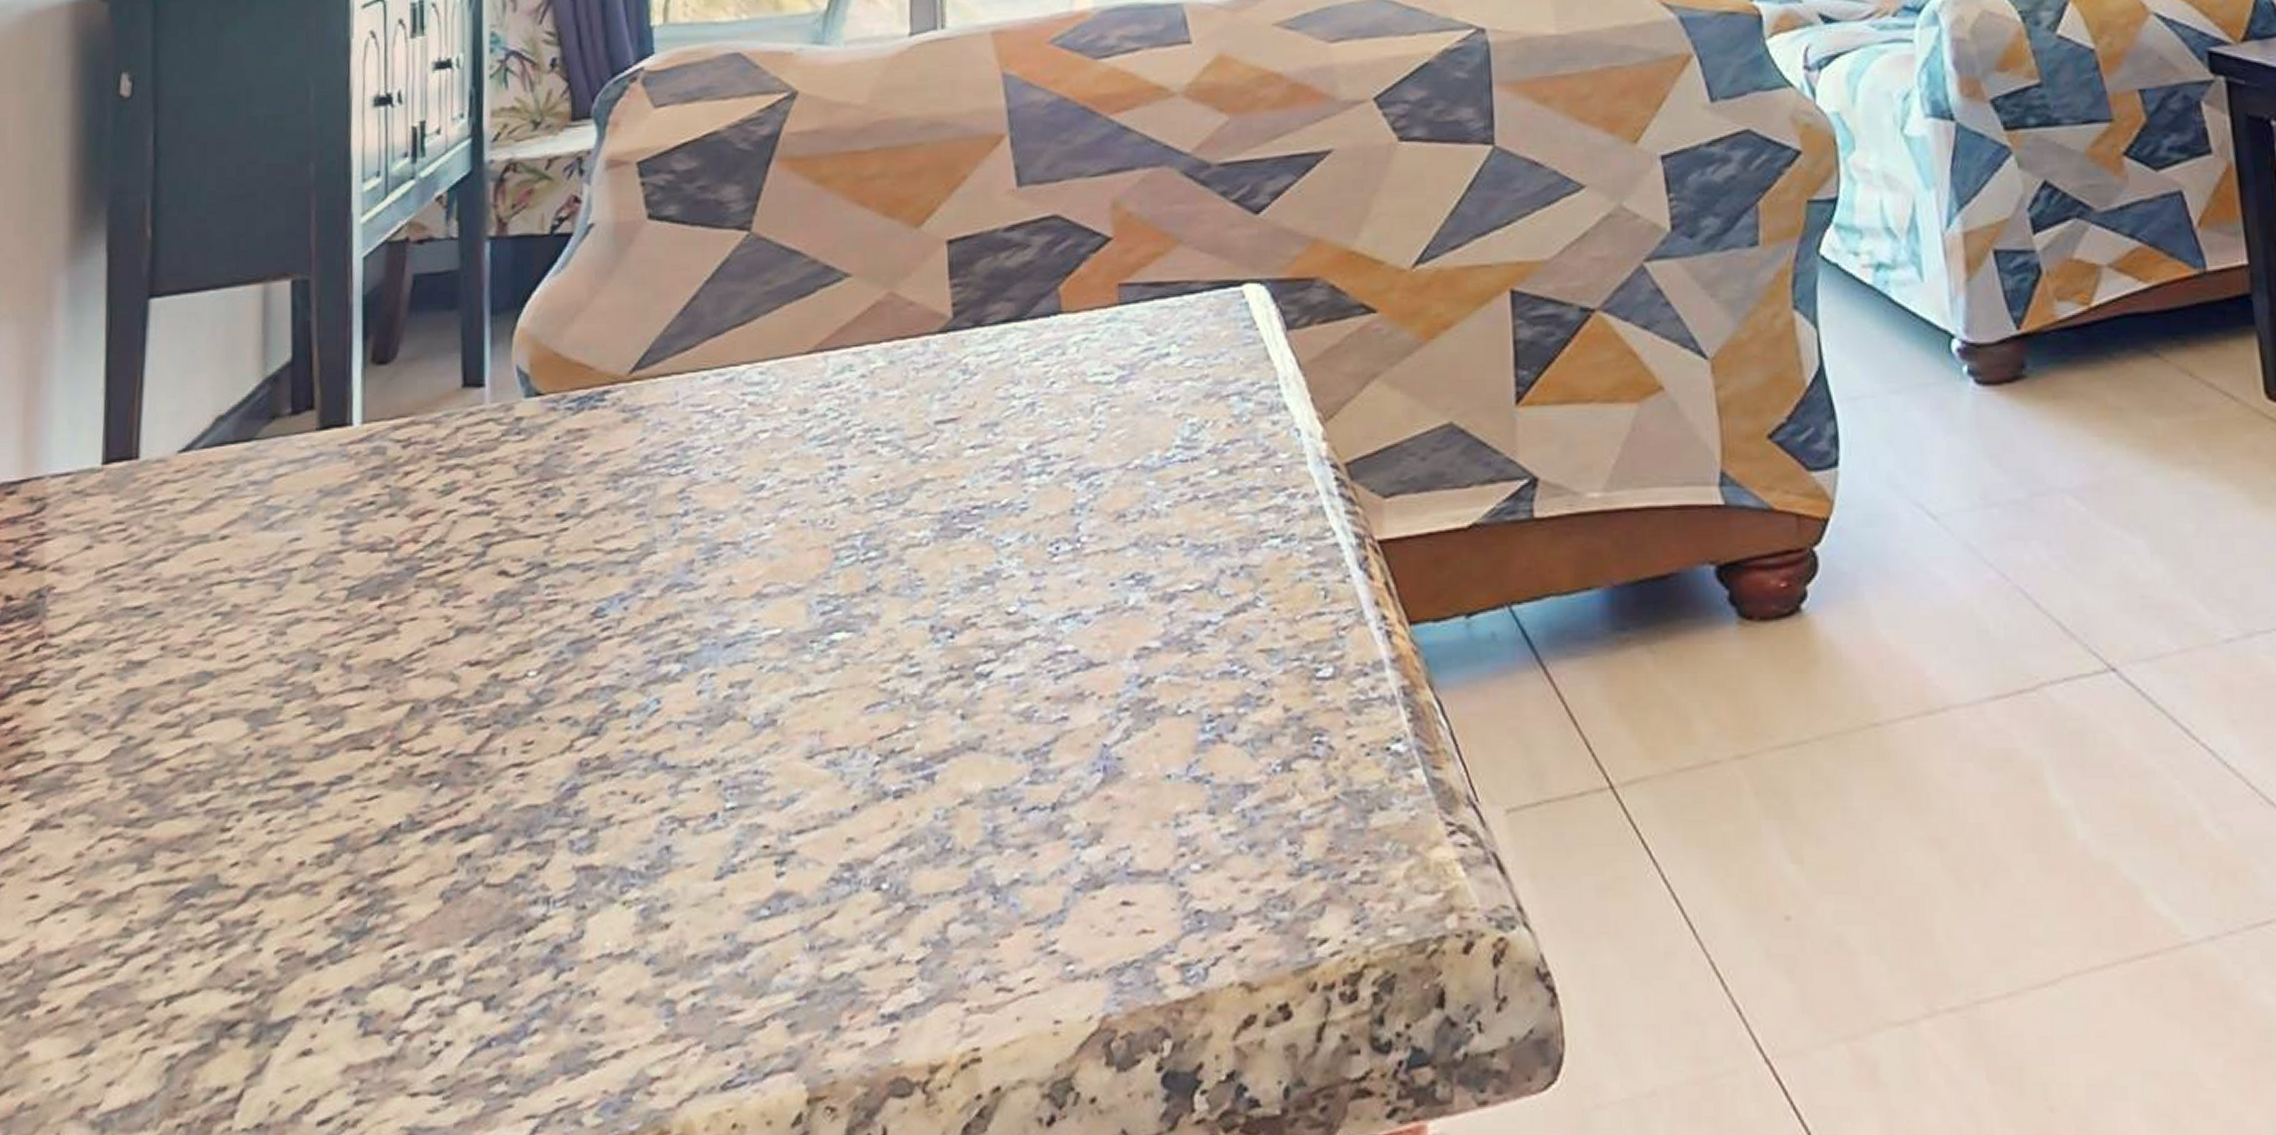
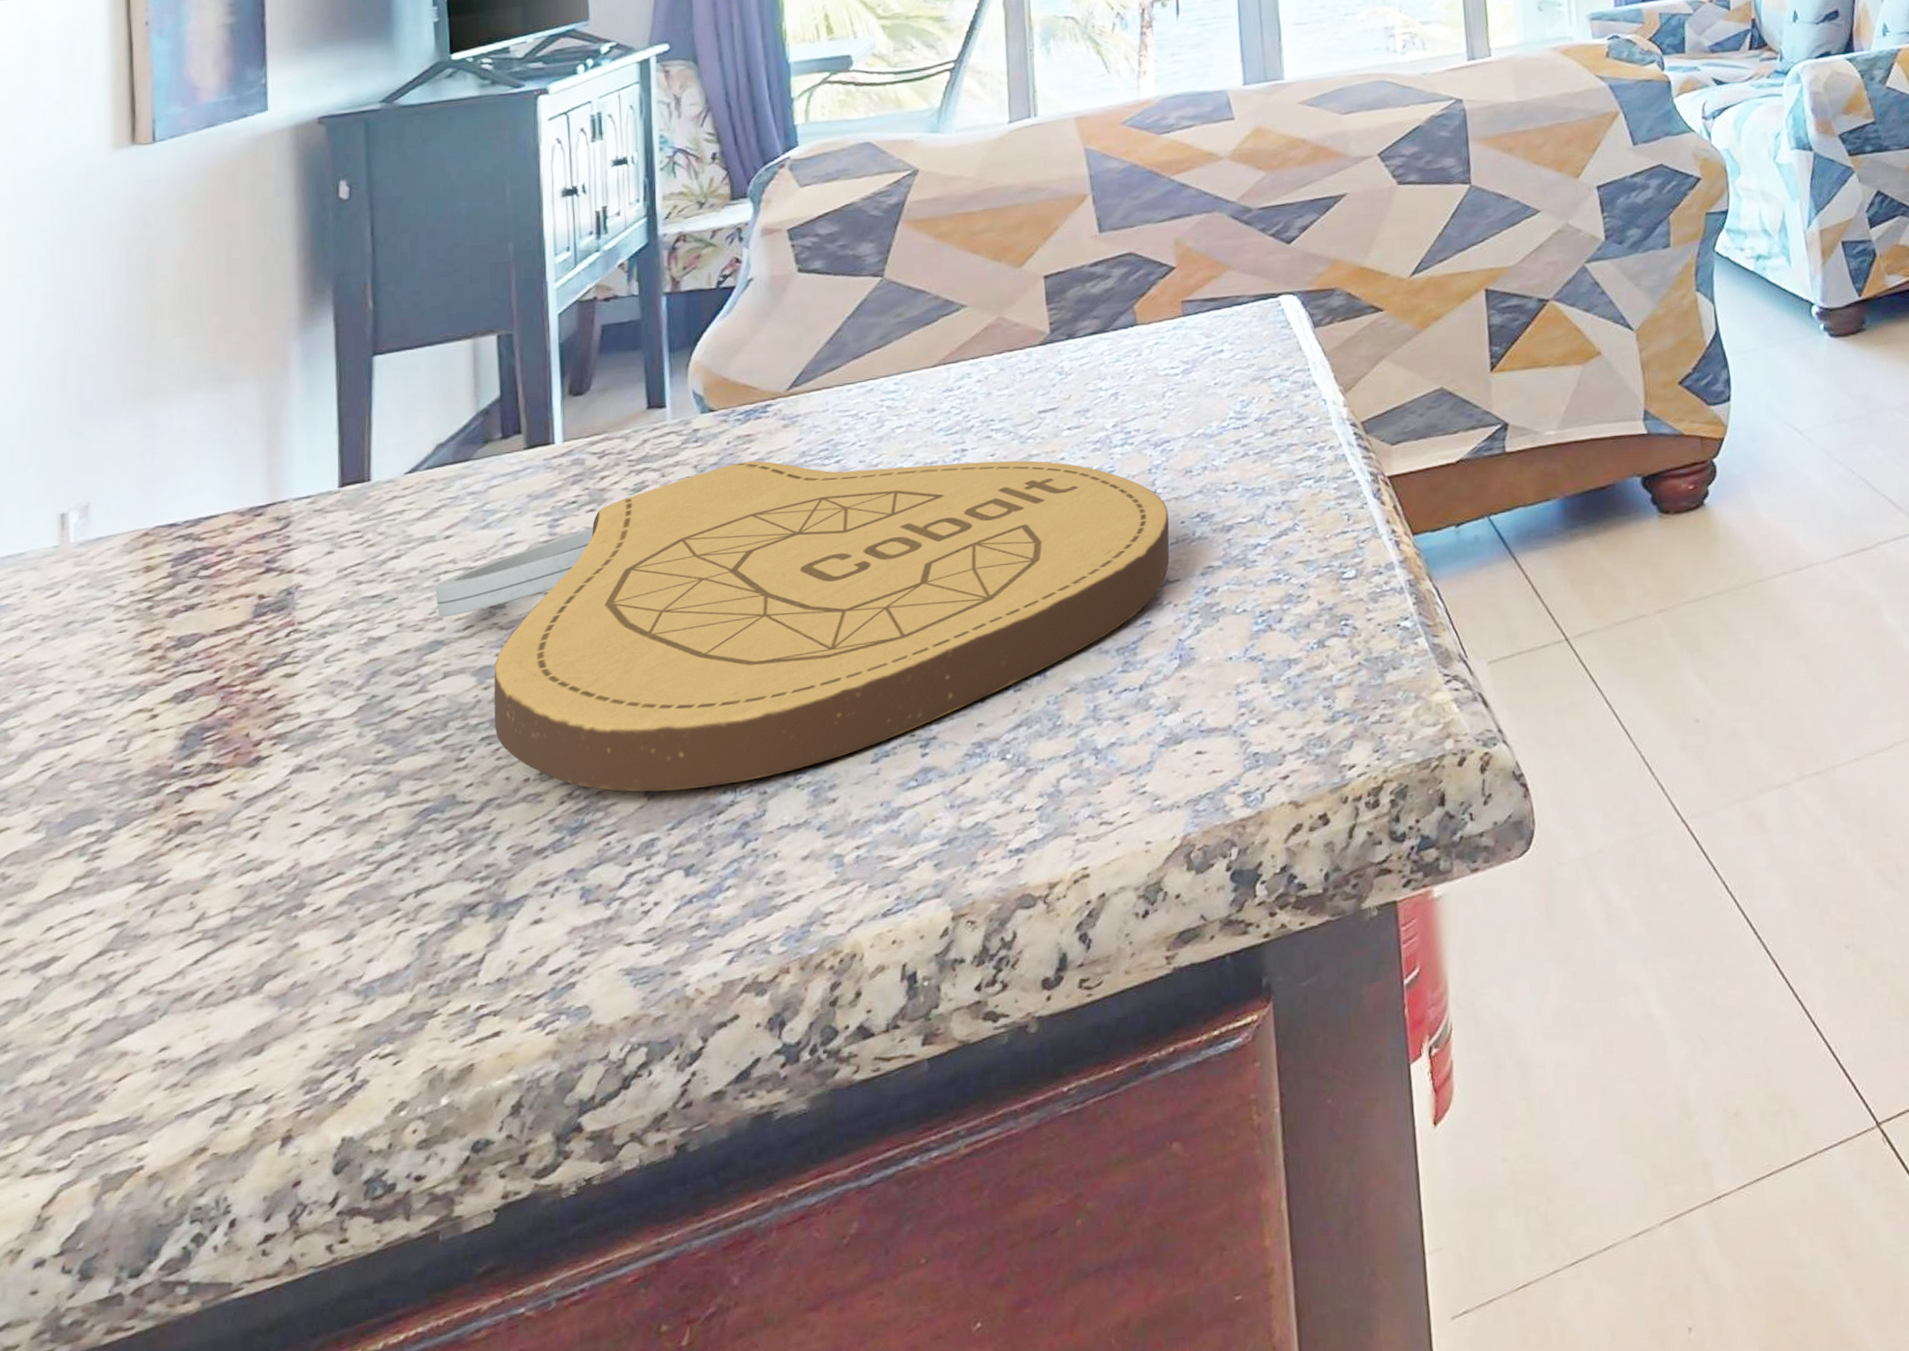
cutting board: none [206,463,1095,894] -> present [435,460,1170,792]

